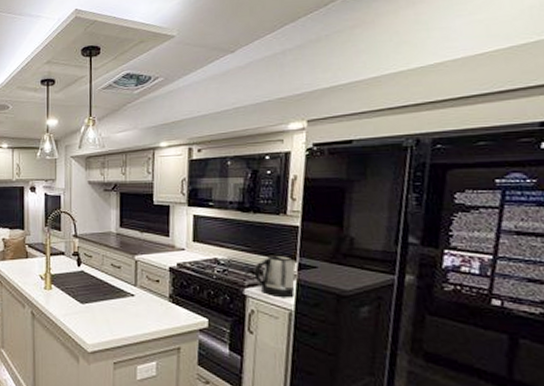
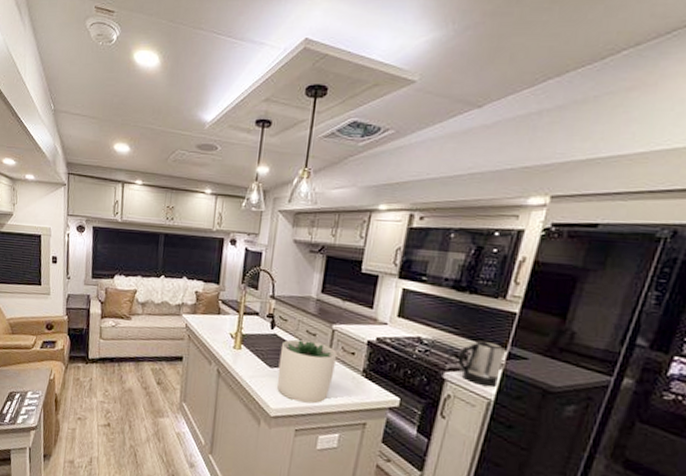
planter: none [89,274,143,335] -> present [277,339,338,404]

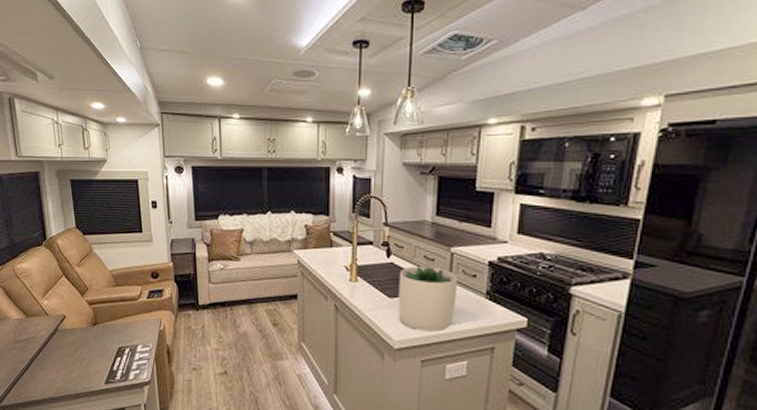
kettle: present [457,340,507,388] -> none [583,251,633,299]

